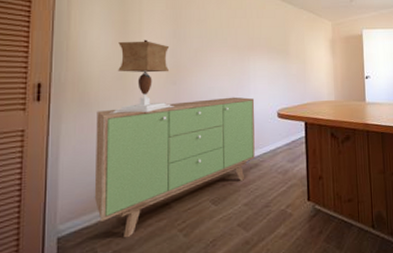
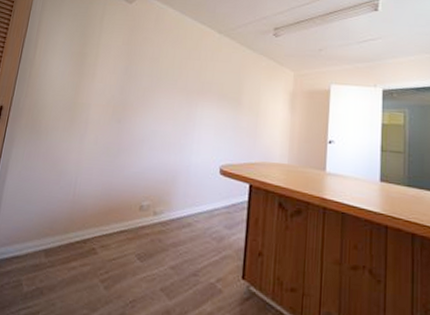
sideboard: present [94,97,255,238] -> none [28,140,197,277]
table lamp: present [109,39,174,114] -> none [55,73,120,148]

